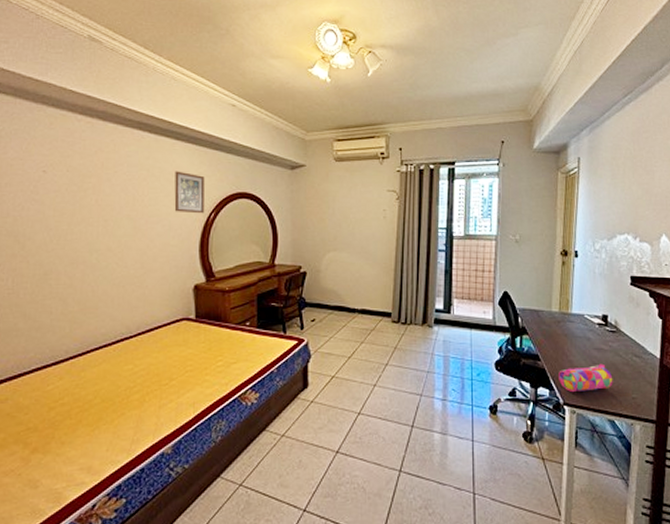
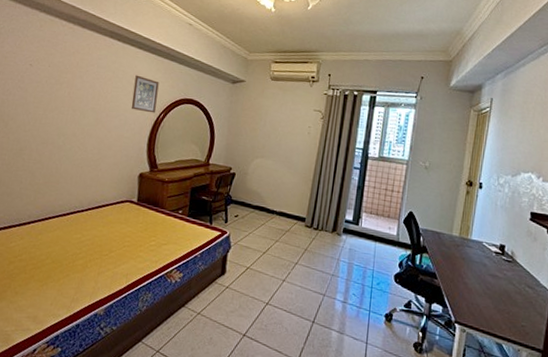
pencil case: present [559,363,613,392] -> none [452,289,505,314]

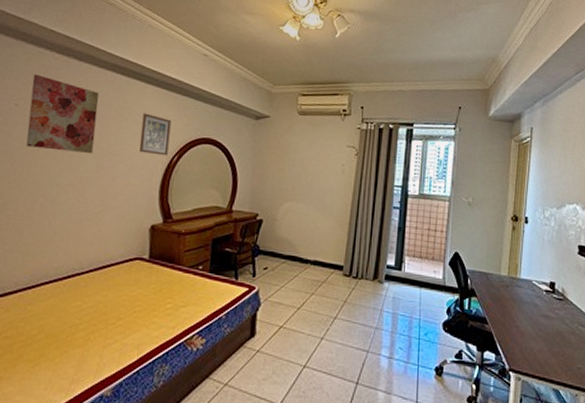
wall art: none [38,39,99,110] -> present [26,74,99,154]

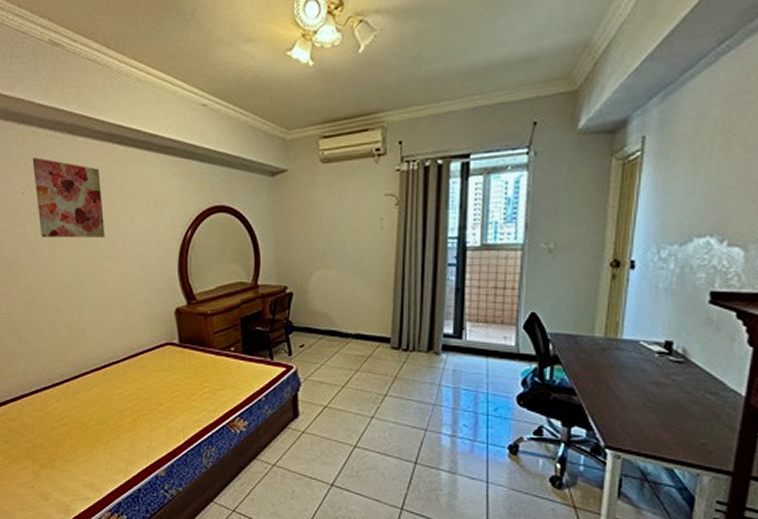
picture frame: present [139,113,172,156] -> none [148,185,182,232]

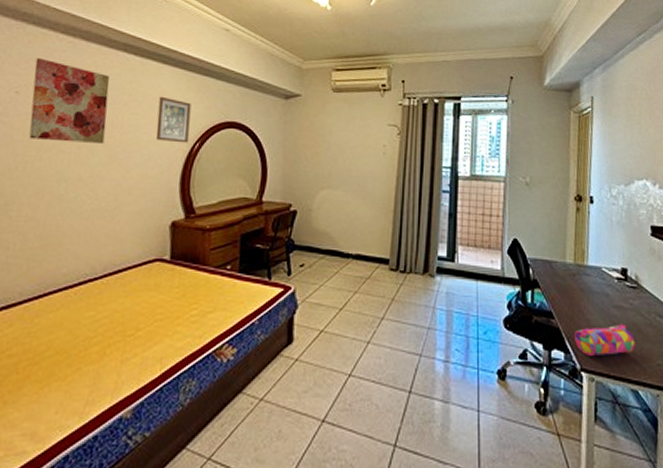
picture frame: none [148,185,182,232] -> present [155,96,191,143]
pencil case: none [600,401,675,433] -> present [575,324,636,356]

